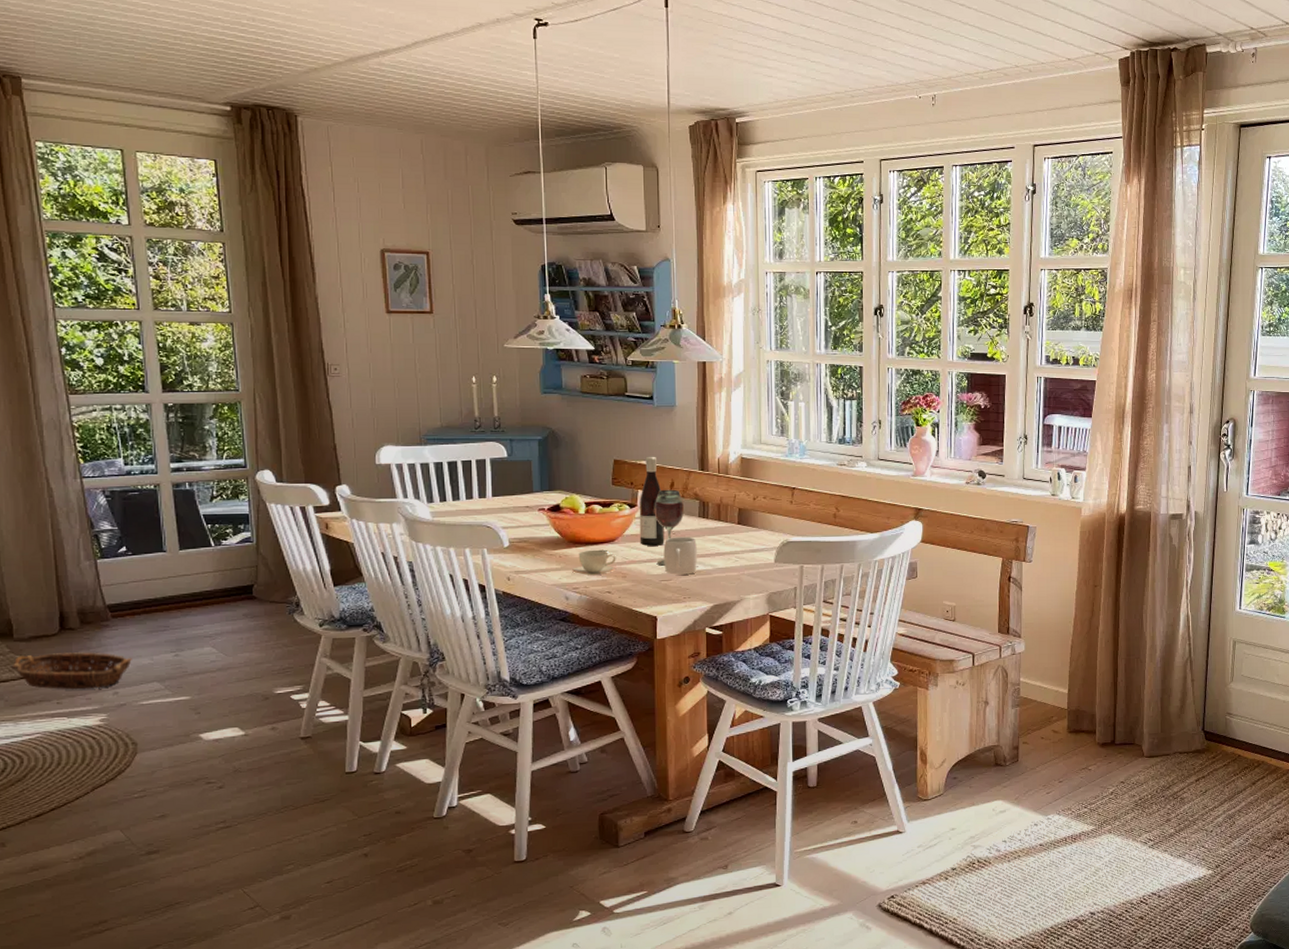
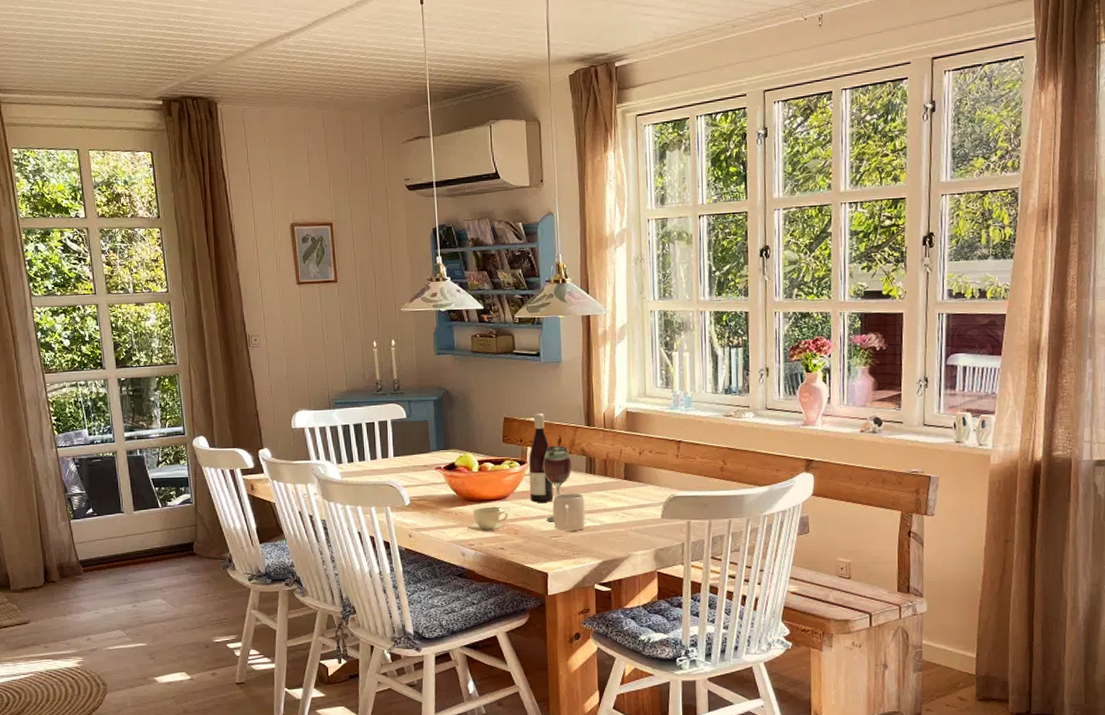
basket: present [10,652,132,690] -> none [9,602,100,636]

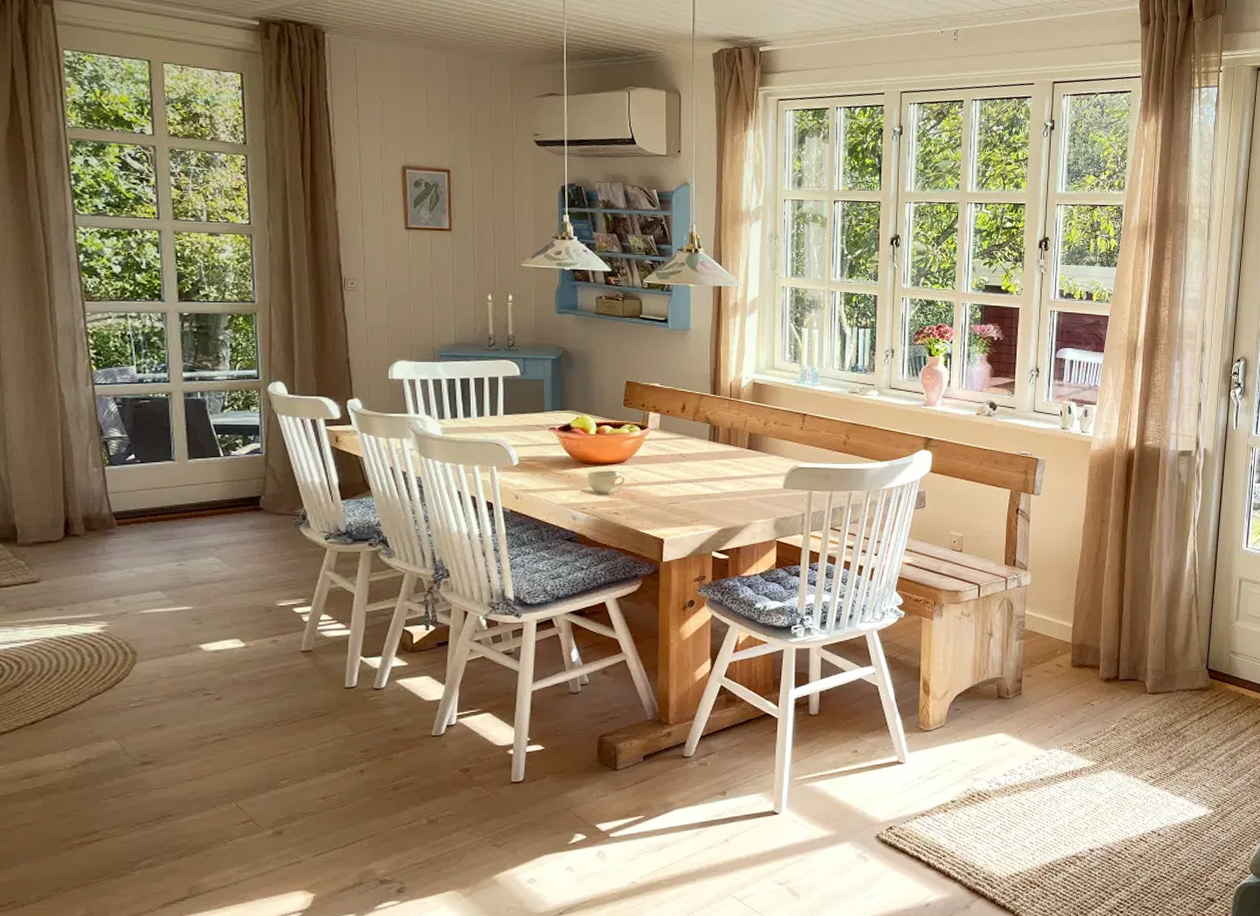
bottle: present [528,412,553,503] -> none [649,378,674,468]
wineglass: present [542,445,571,522] -> none [664,412,694,488]
mug: present [552,493,586,531] -> none [672,460,707,498]

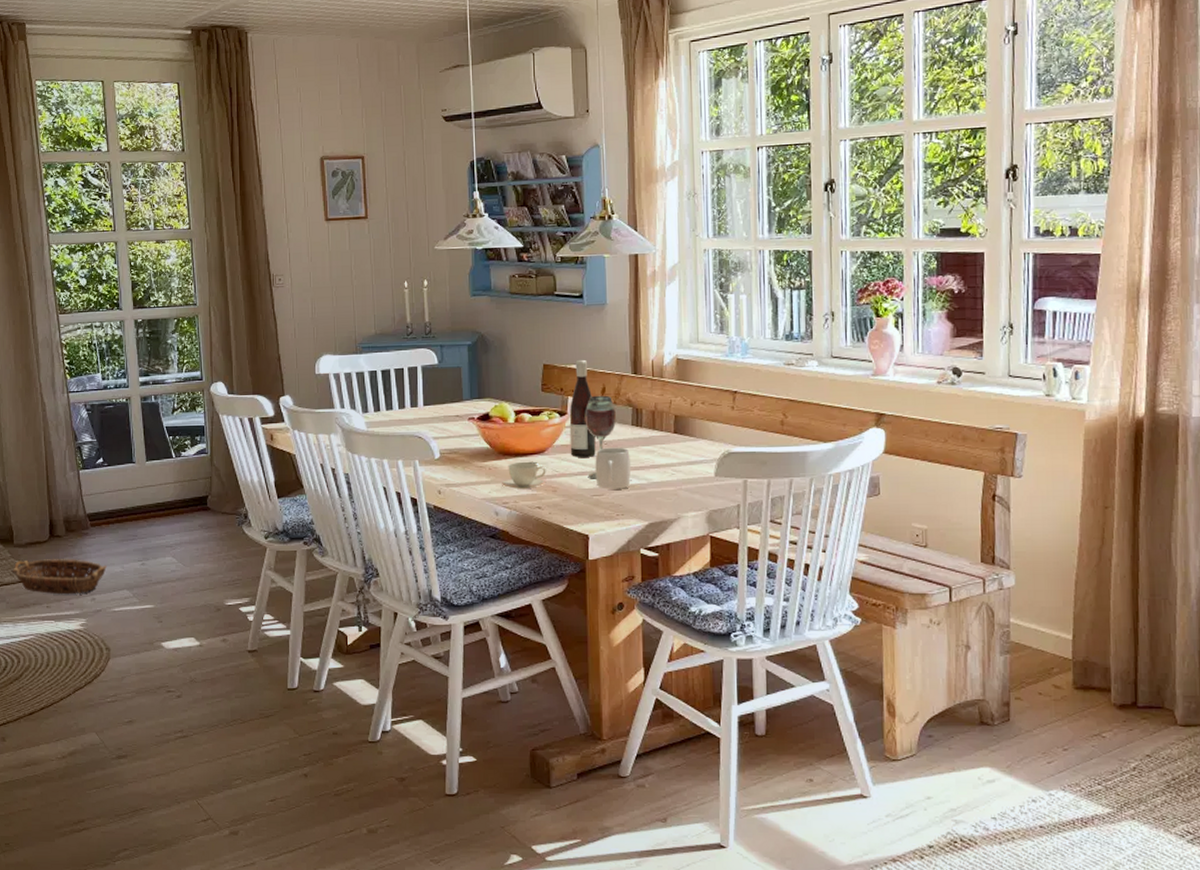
basket: none [12,559,135,597] -> present [11,559,107,595]
bottle: none [649,378,674,468] -> present [569,359,596,457]
wineglass: none [664,412,694,488] -> present [584,395,616,479]
mug: none [672,460,707,498] -> present [595,447,632,490]

